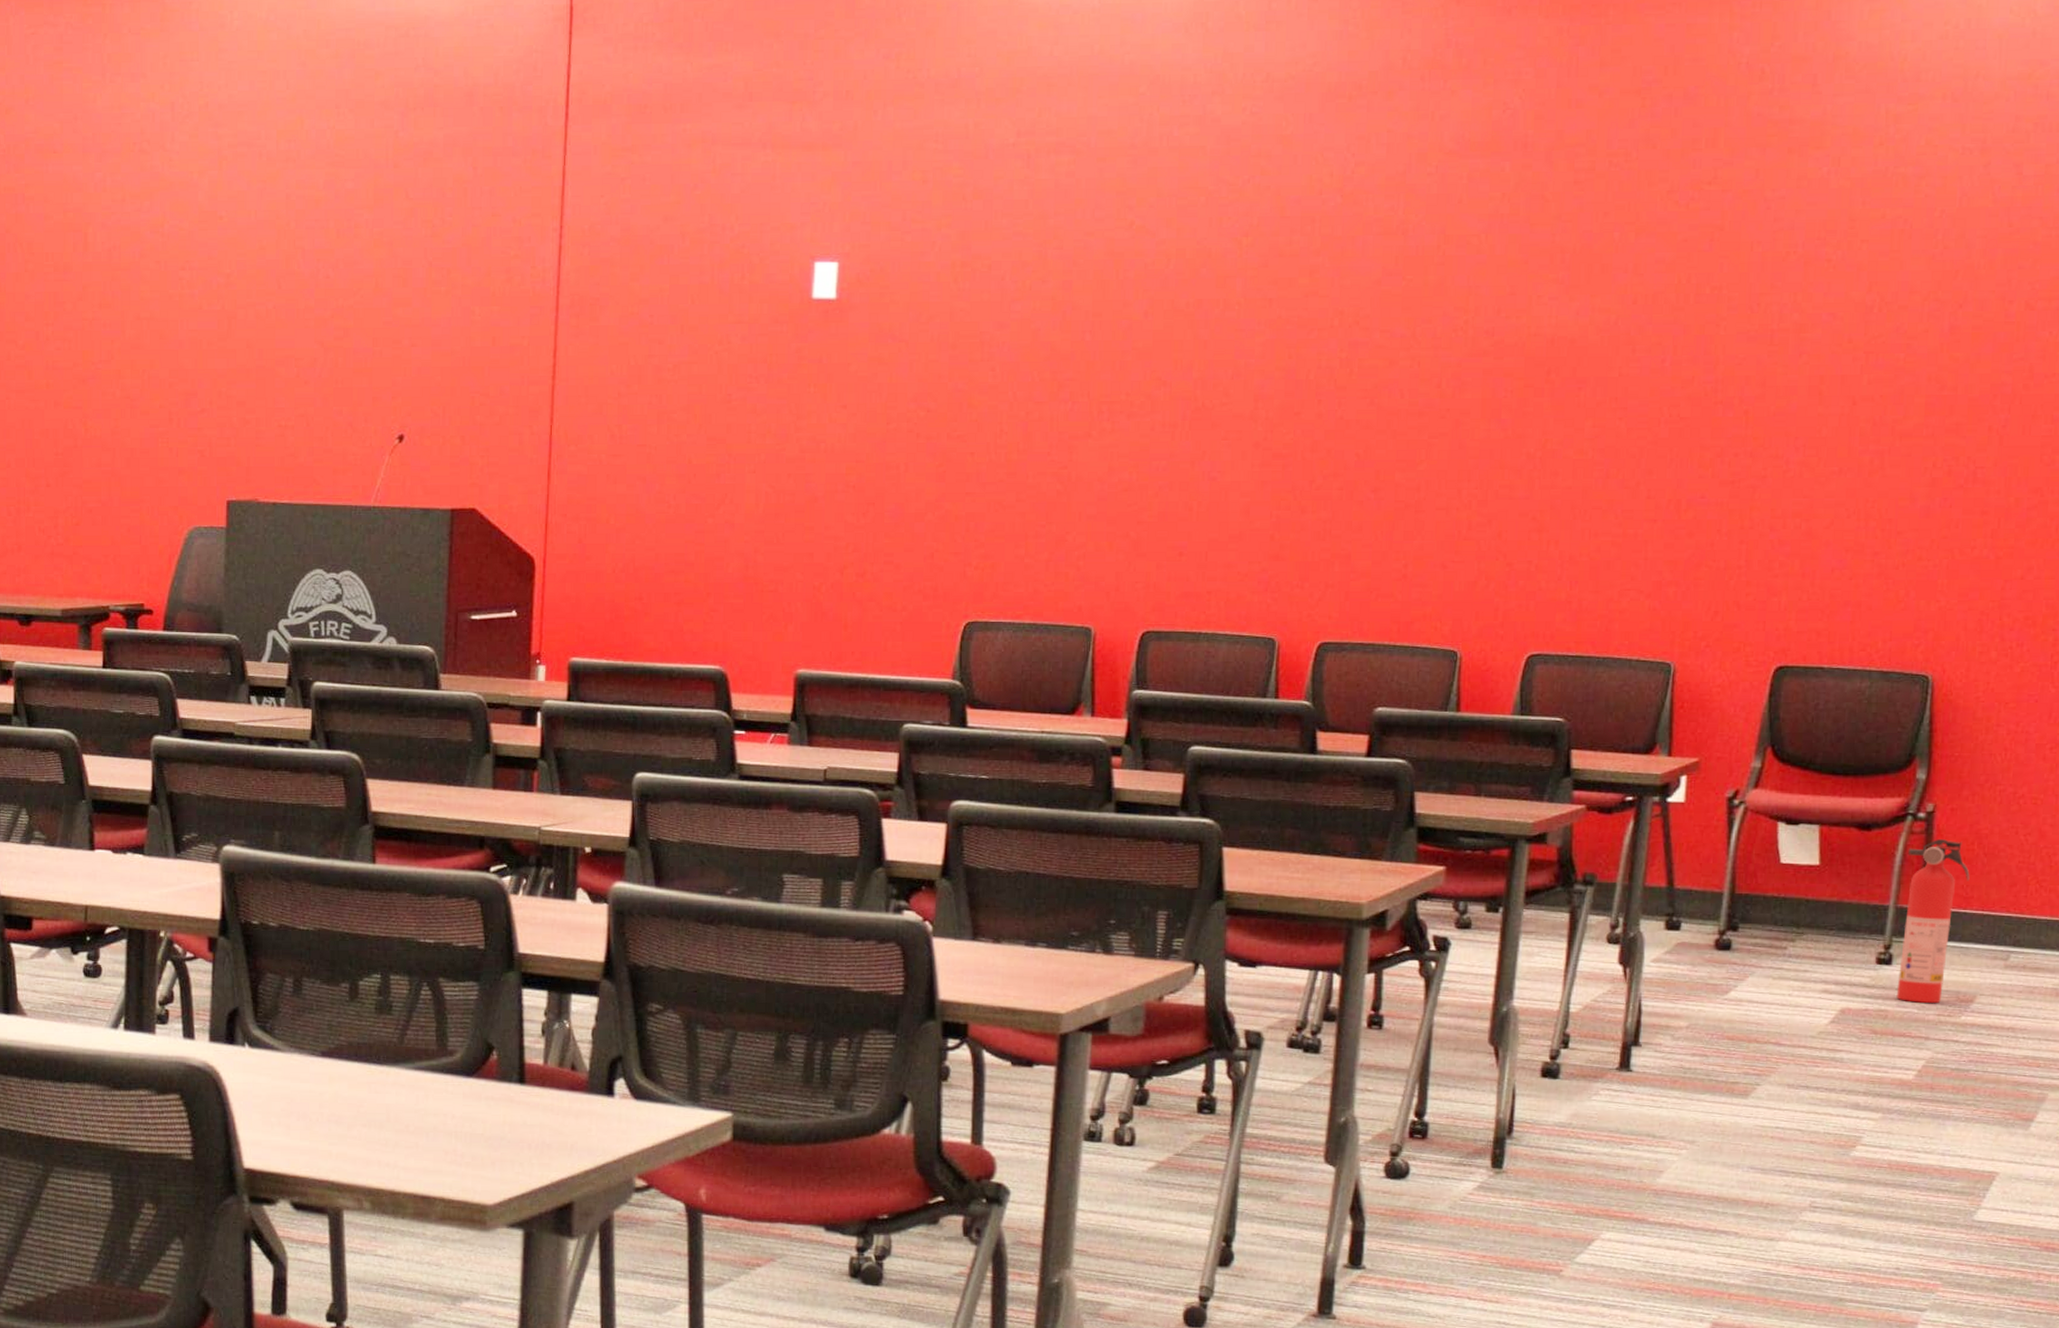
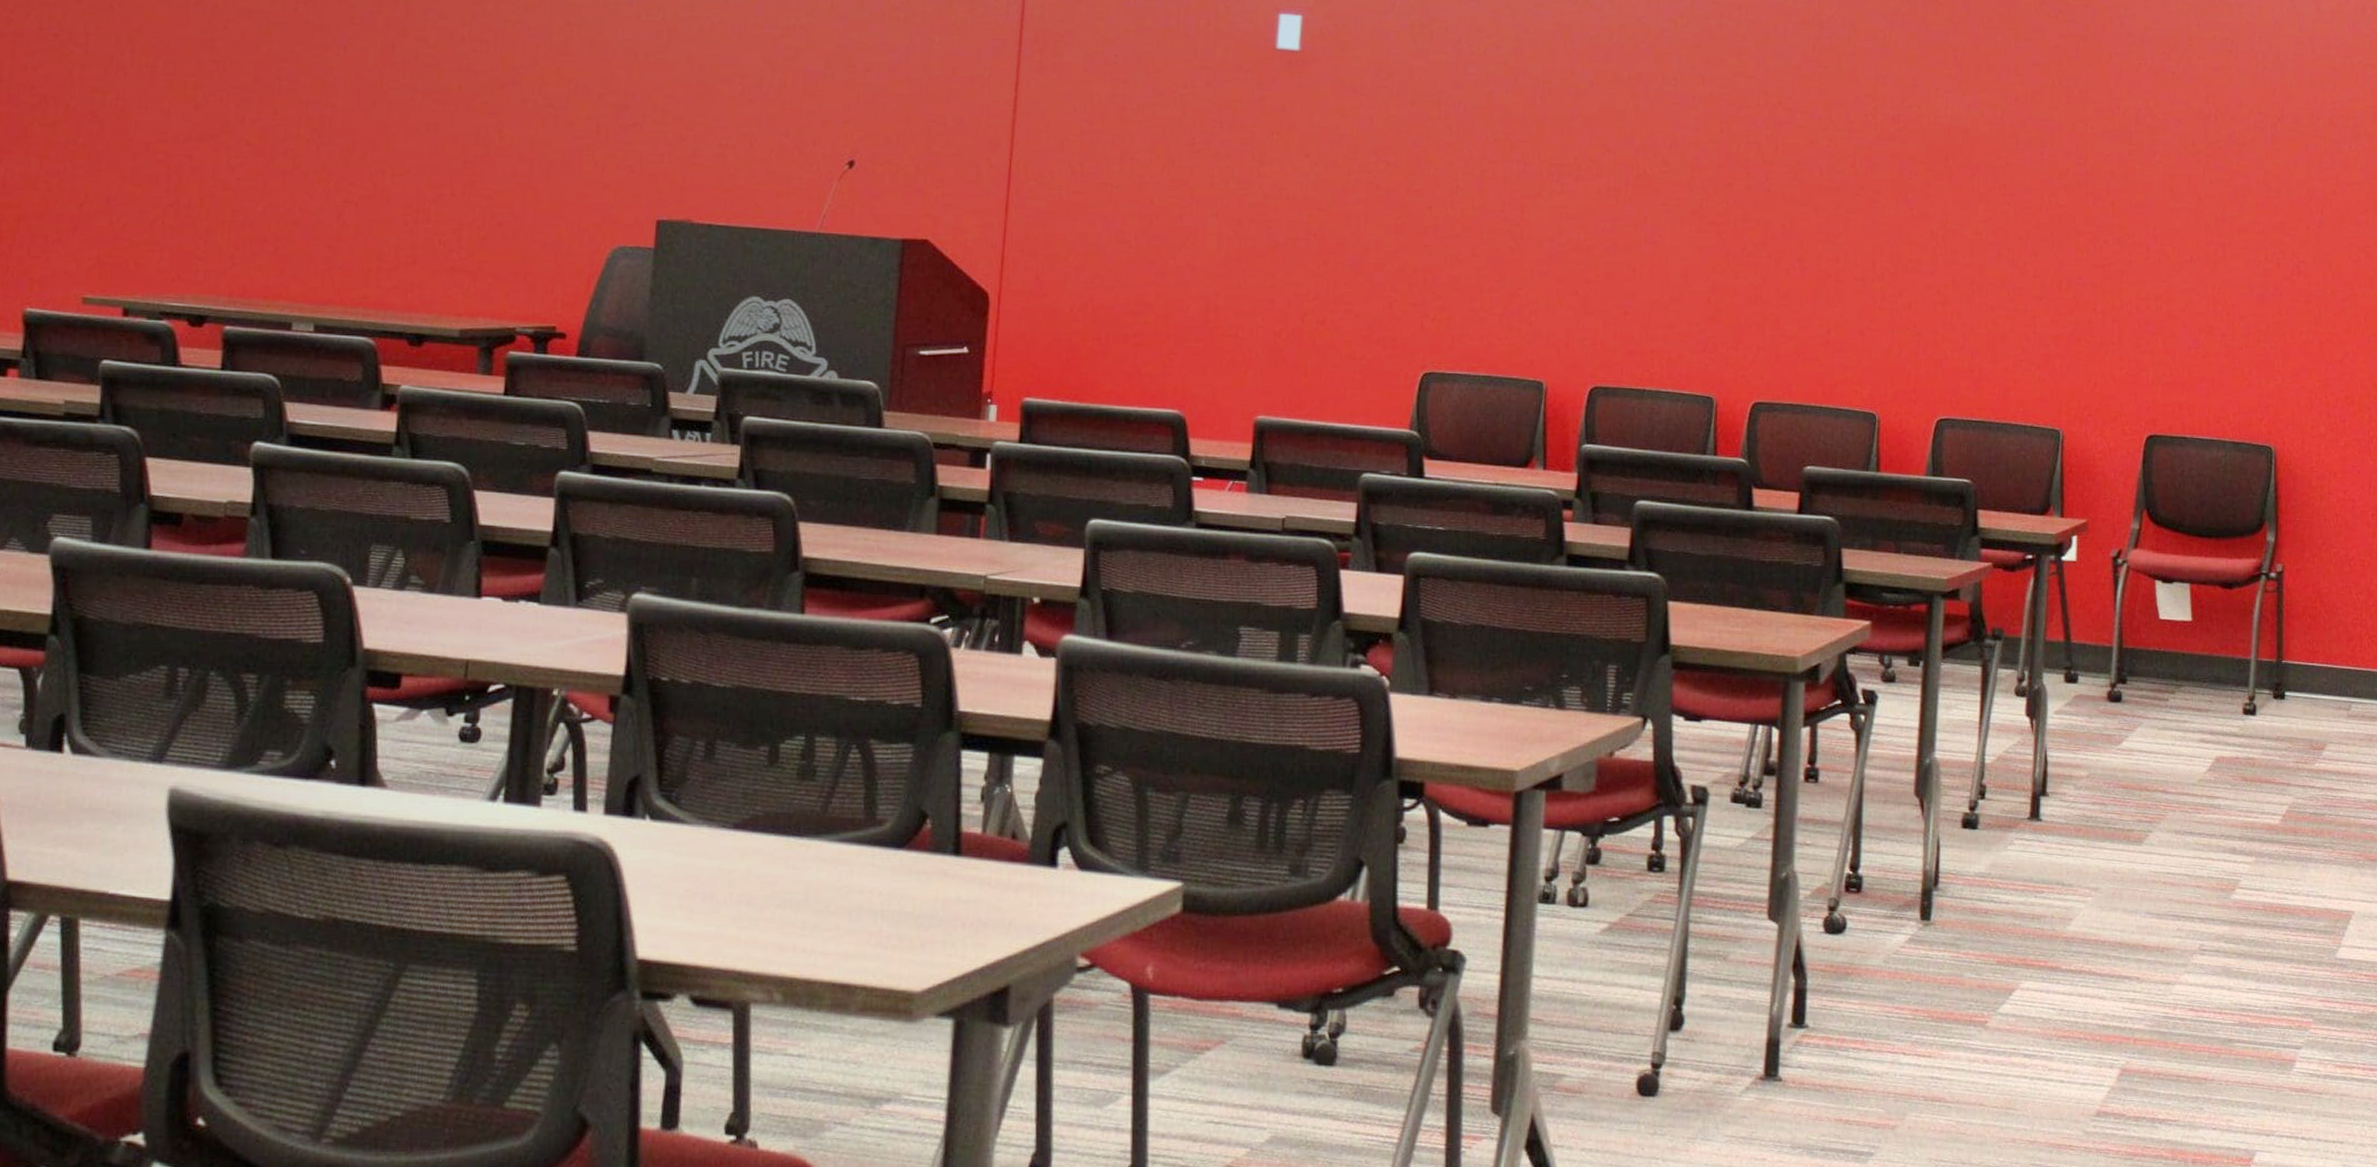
fire extinguisher: present [1896,839,1970,1003] -> none [2261,597,2315,751]

